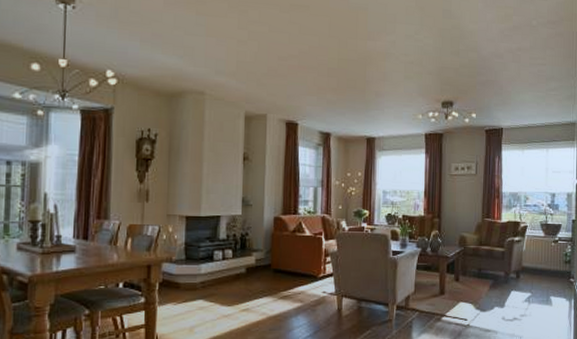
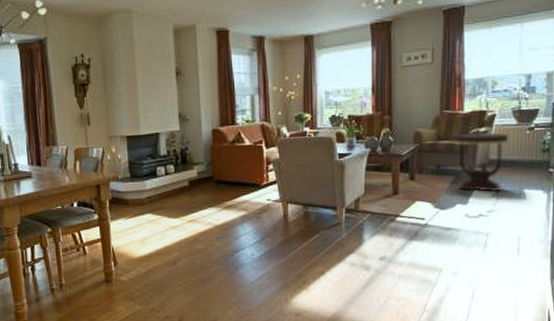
side table: none [494,240,538,298] -> present [455,132,509,193]

